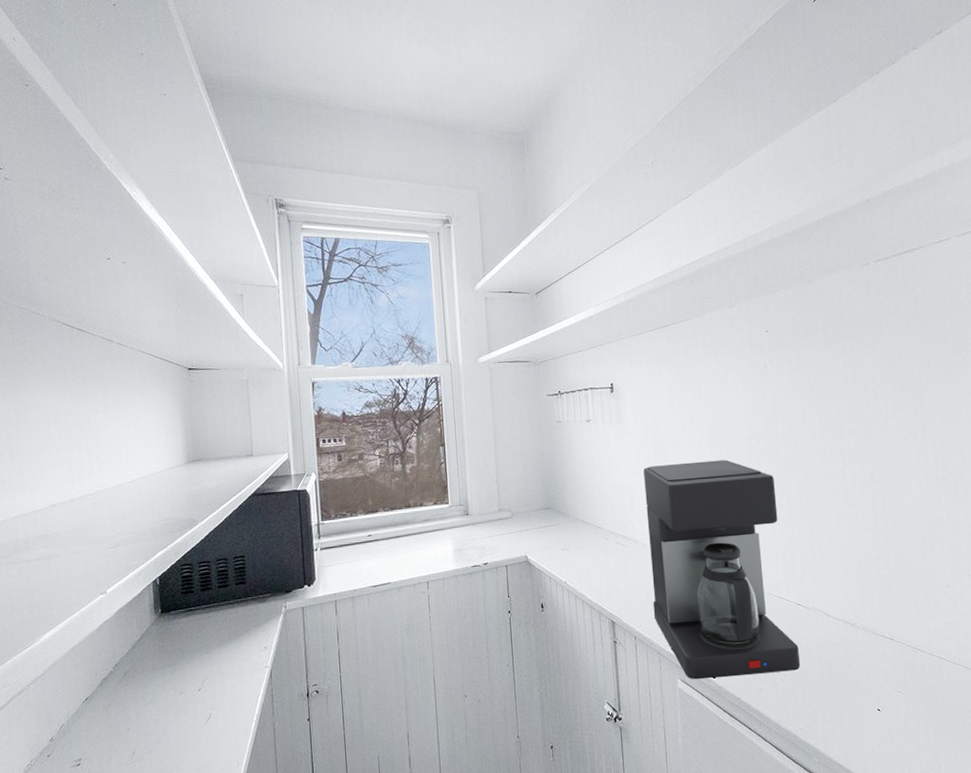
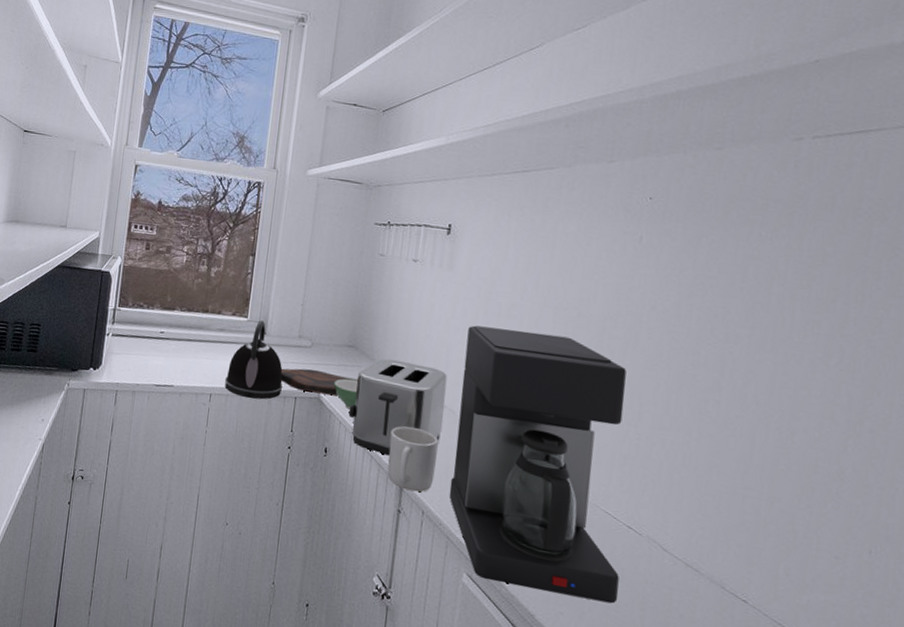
kettle: none [438,503,494,578] -> present [224,320,283,400]
cutting board: none [489,536,559,559] -> present [280,368,358,397]
bowl: none [538,537,561,565] -> present [333,378,359,409]
toaster: none [555,510,638,597] -> present [348,358,447,456]
mug: none [595,566,639,623] -> present [387,426,439,493]

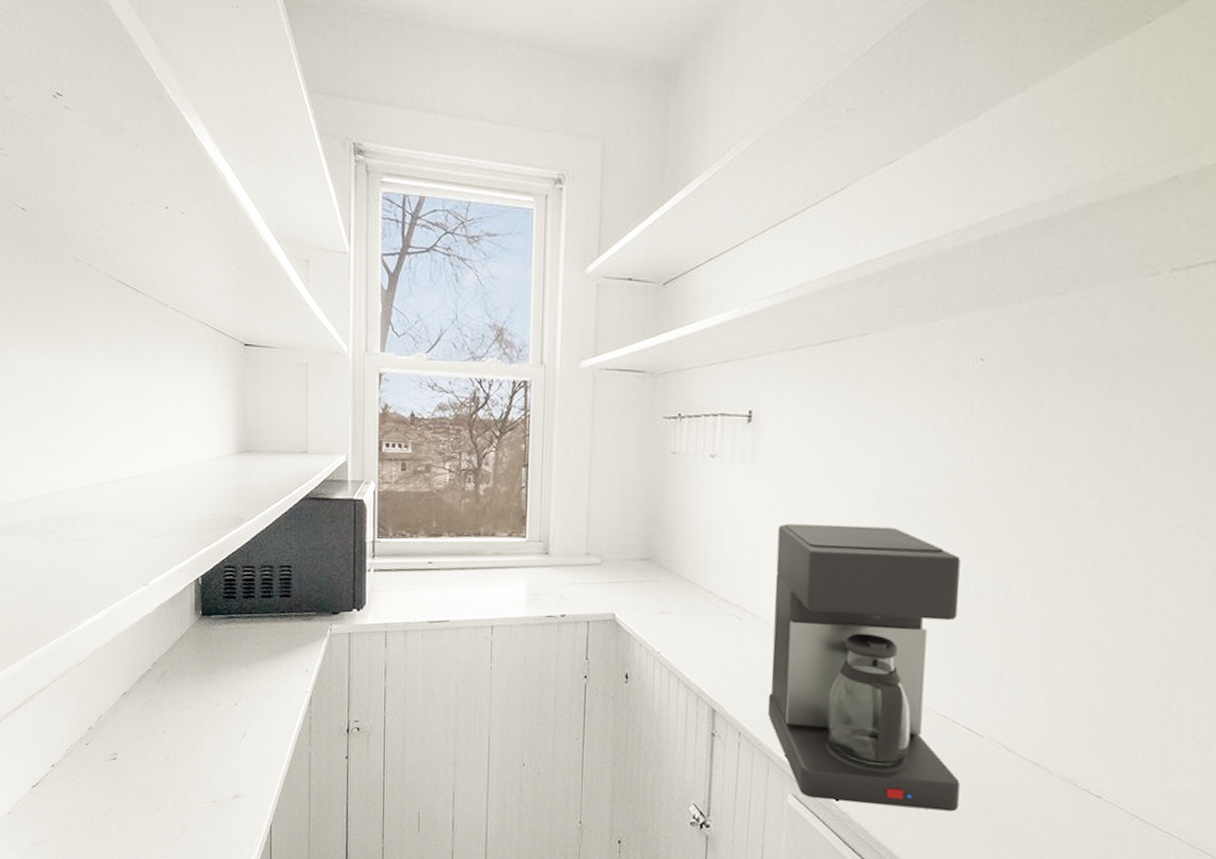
kettle: present [224,320,283,400] -> none [506,539,573,628]
cutting board: present [280,368,358,397] -> none [569,588,657,616]
bowl: present [333,378,359,409] -> none [629,595,658,629]
toaster: present [348,358,447,456] -> none [649,569,758,676]
mug: present [387,426,439,493] -> none [697,642,752,713]

